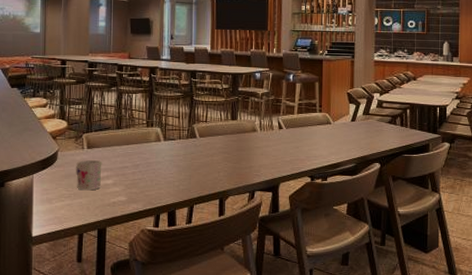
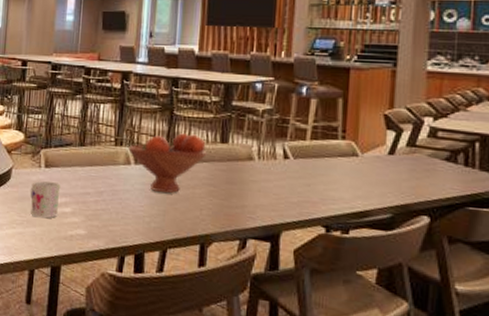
fruit bowl: none [158,114,221,161] -> present [128,133,207,193]

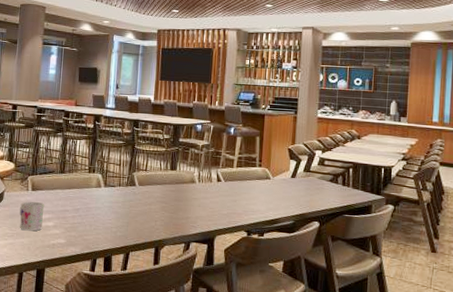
fruit bowl: present [128,133,207,193] -> none [99,163,160,209]

